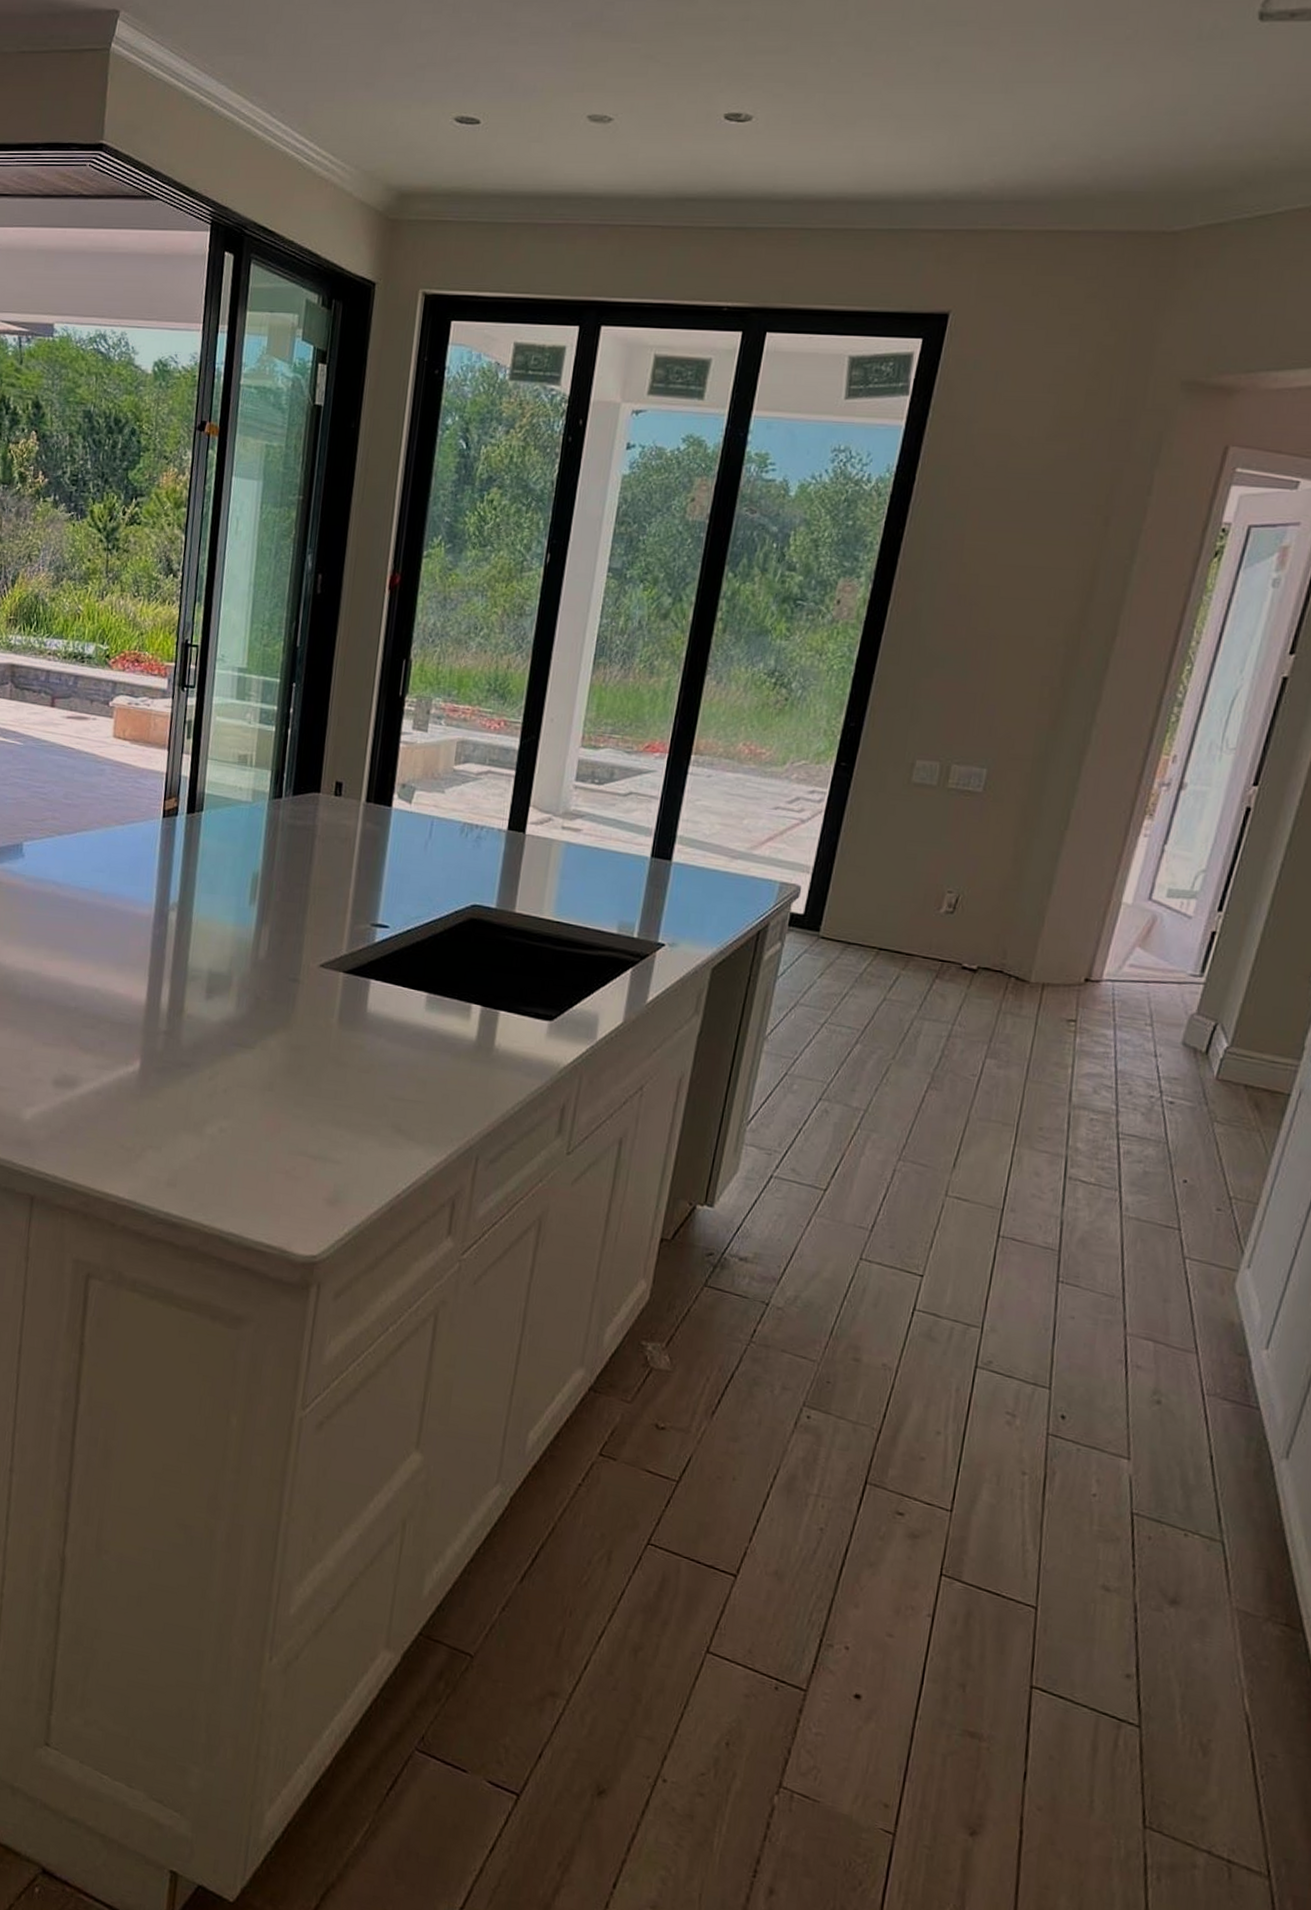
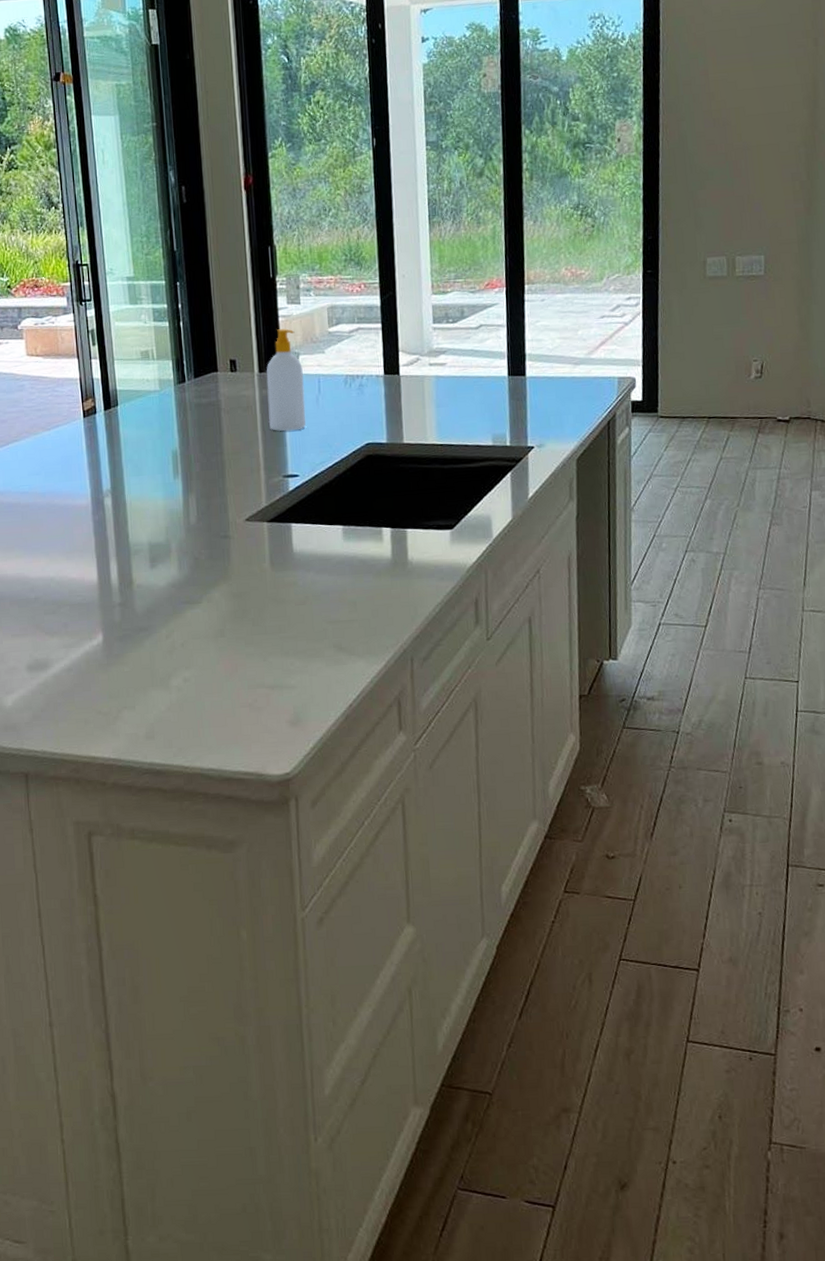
soap bottle: none [366,756,417,875] -> present [266,328,307,431]

